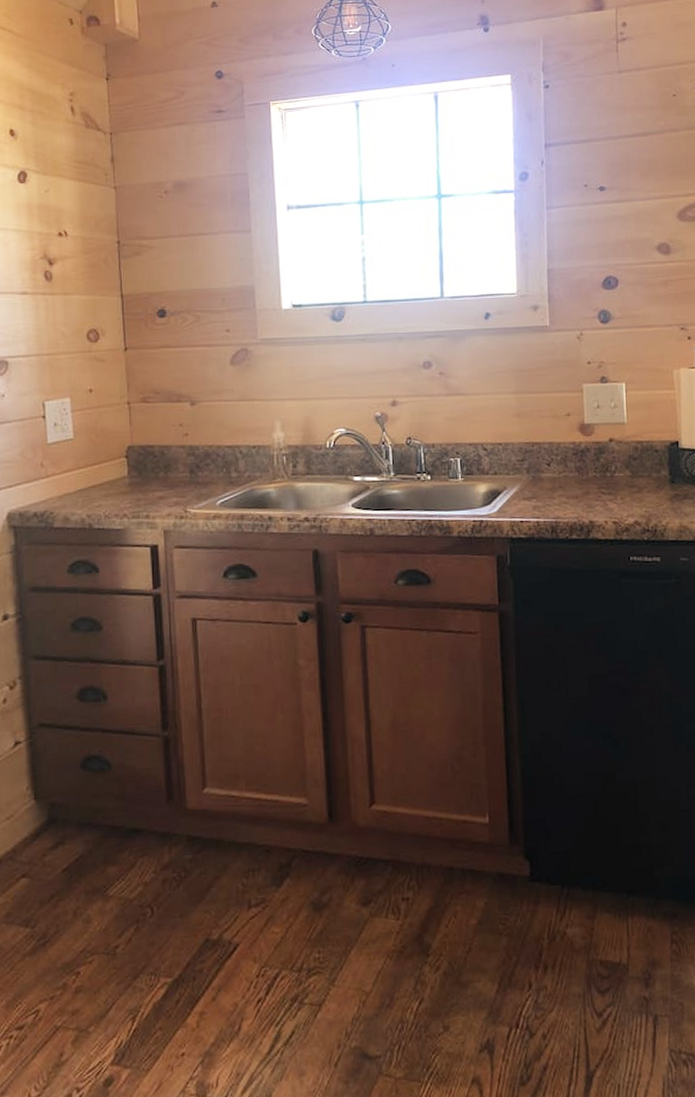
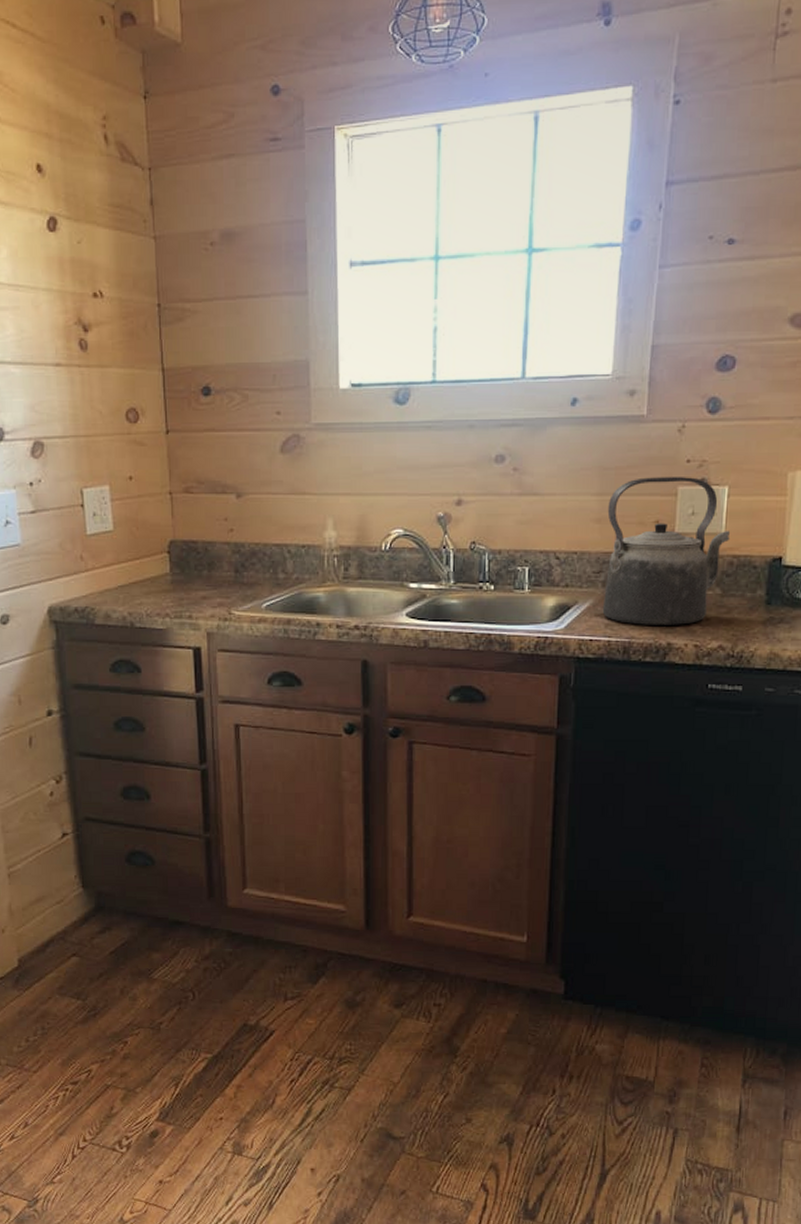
kettle: none [524,376,633,506] -> present [602,477,731,625]

